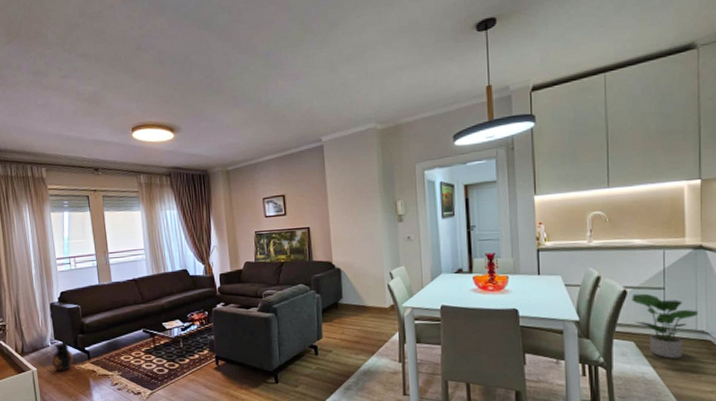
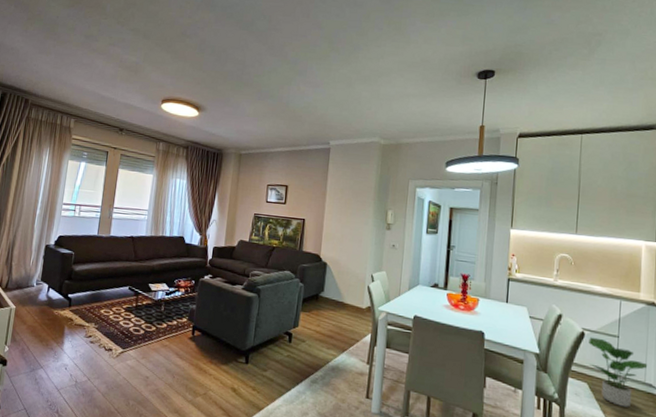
ceramic jug: present [51,341,74,372] -> none [31,284,55,315]

